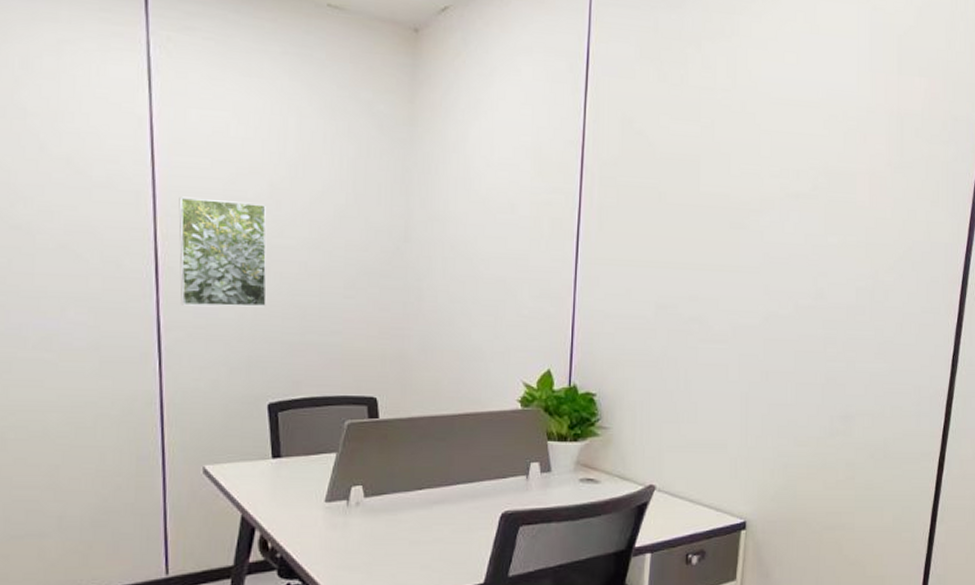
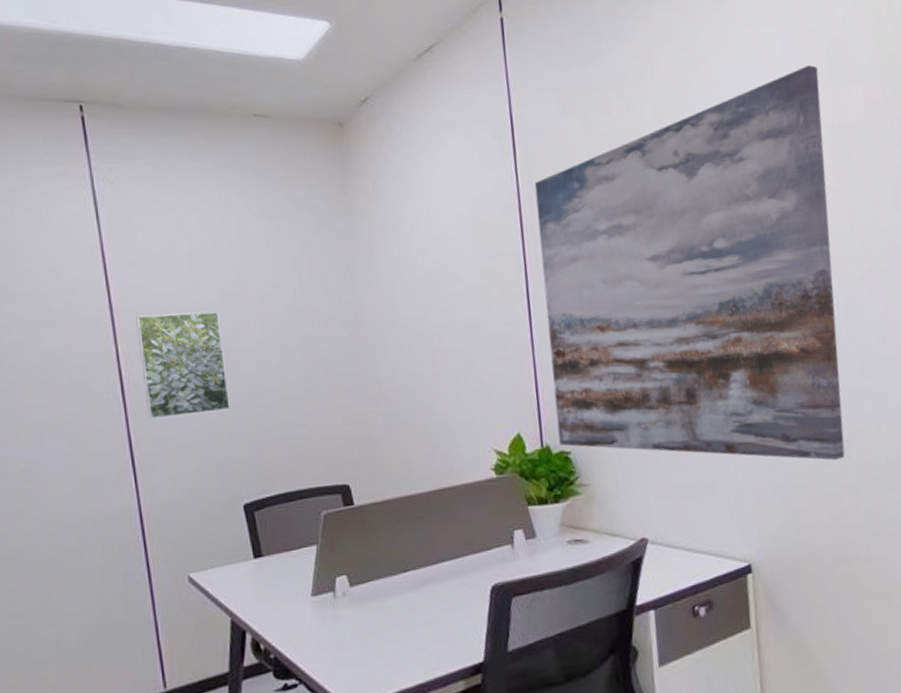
wall art: none [587,49,887,434] -> present [534,66,845,461]

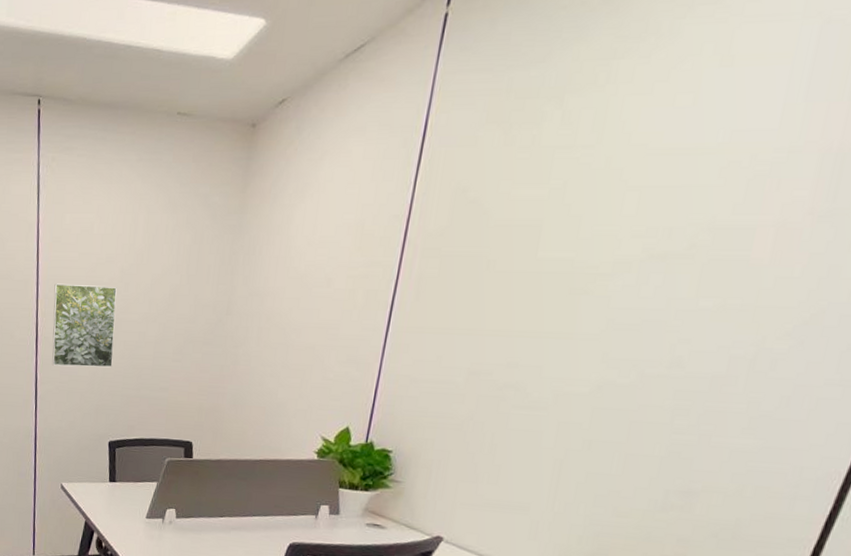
wall art: present [534,66,845,461] -> none [384,73,838,510]

